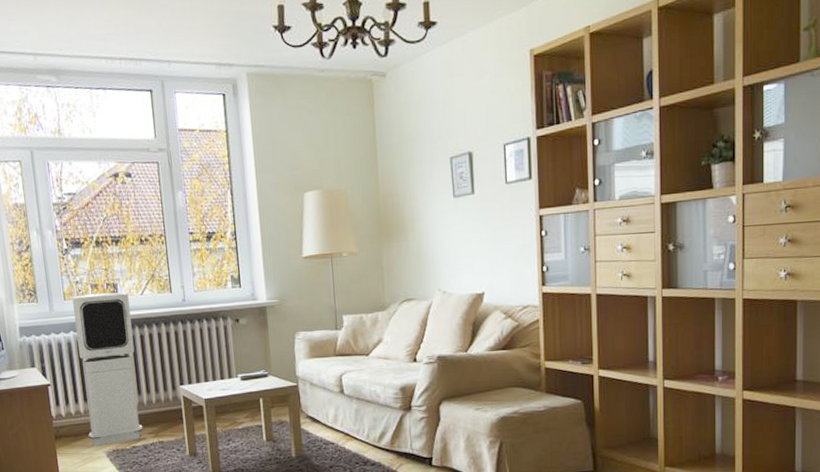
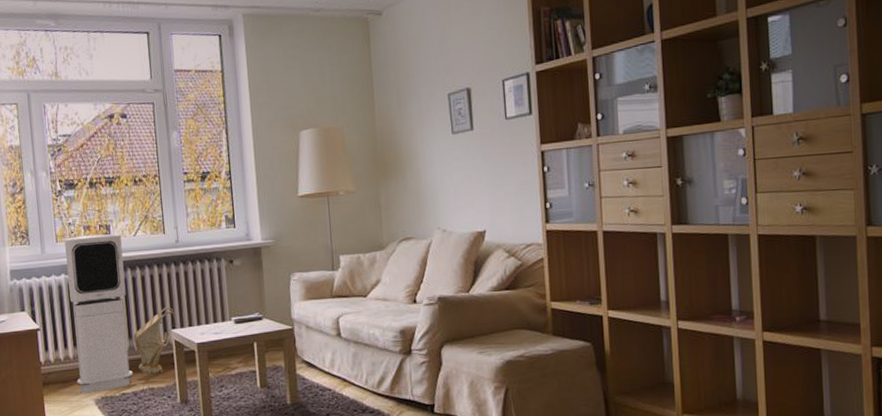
bag: none [142,364,185,429] -> present [133,306,177,375]

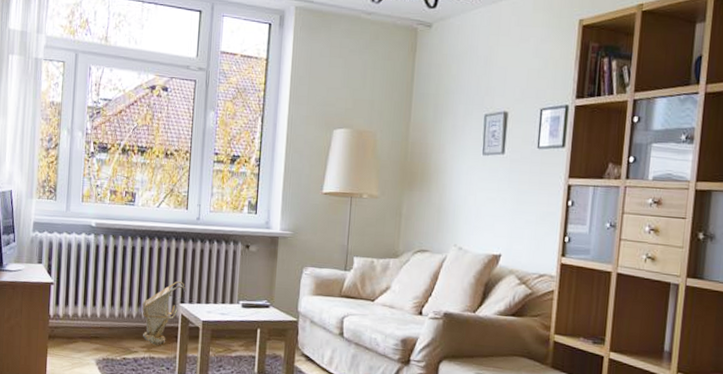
air purifier: present [64,233,134,393] -> none [81,198,145,353]

